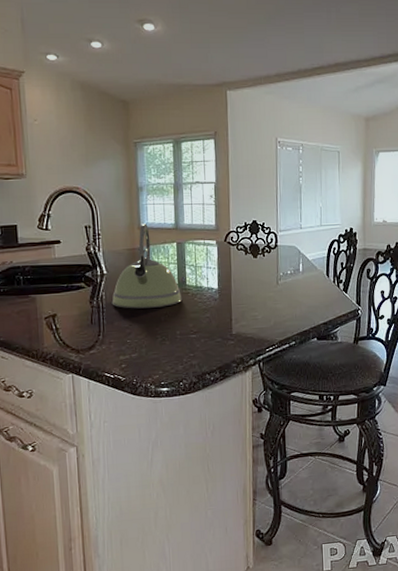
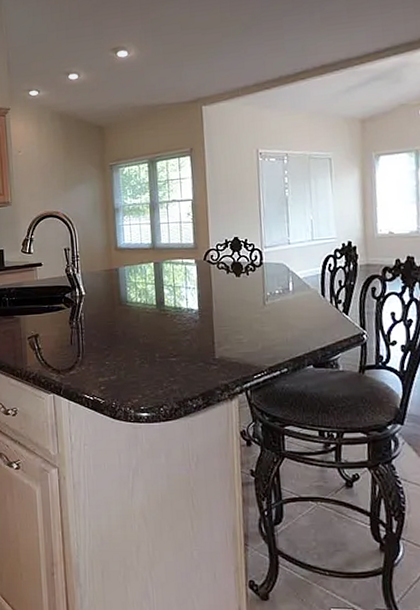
kettle: present [111,223,183,309] -> none [90,244,161,330]

